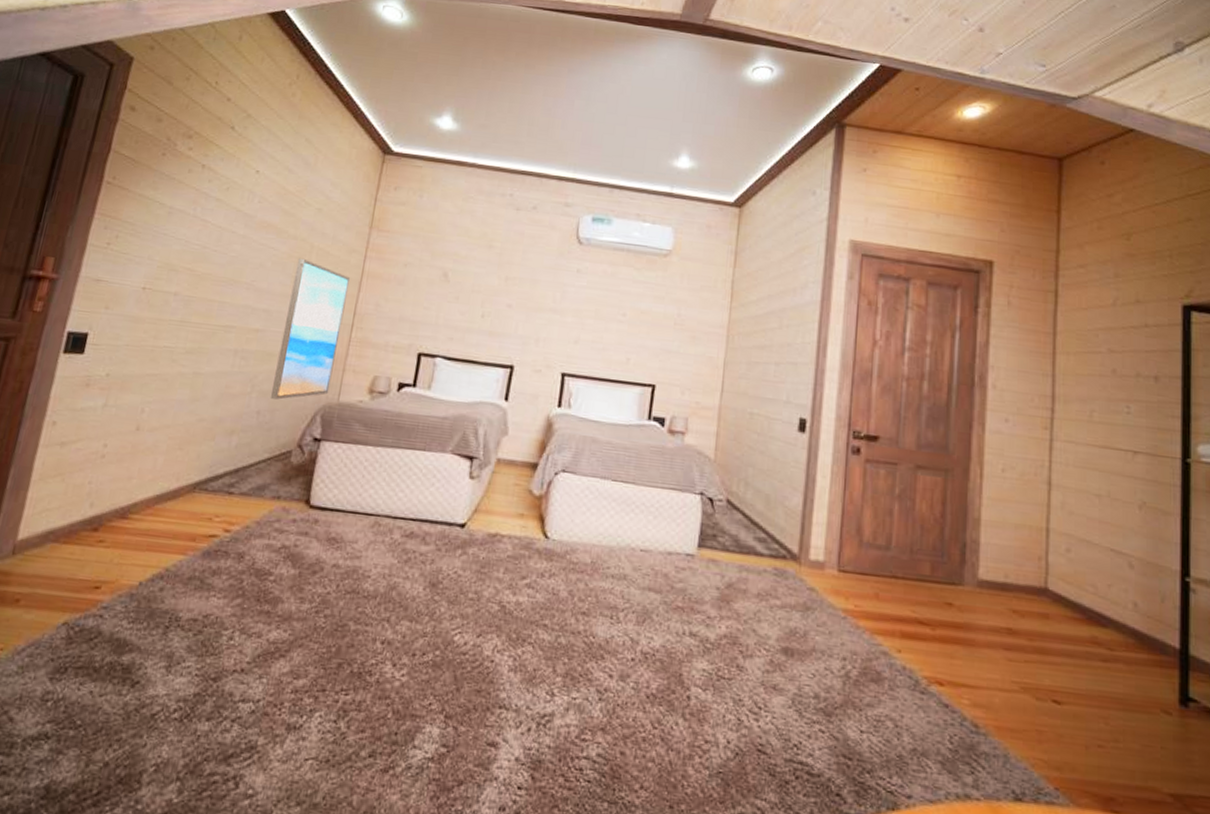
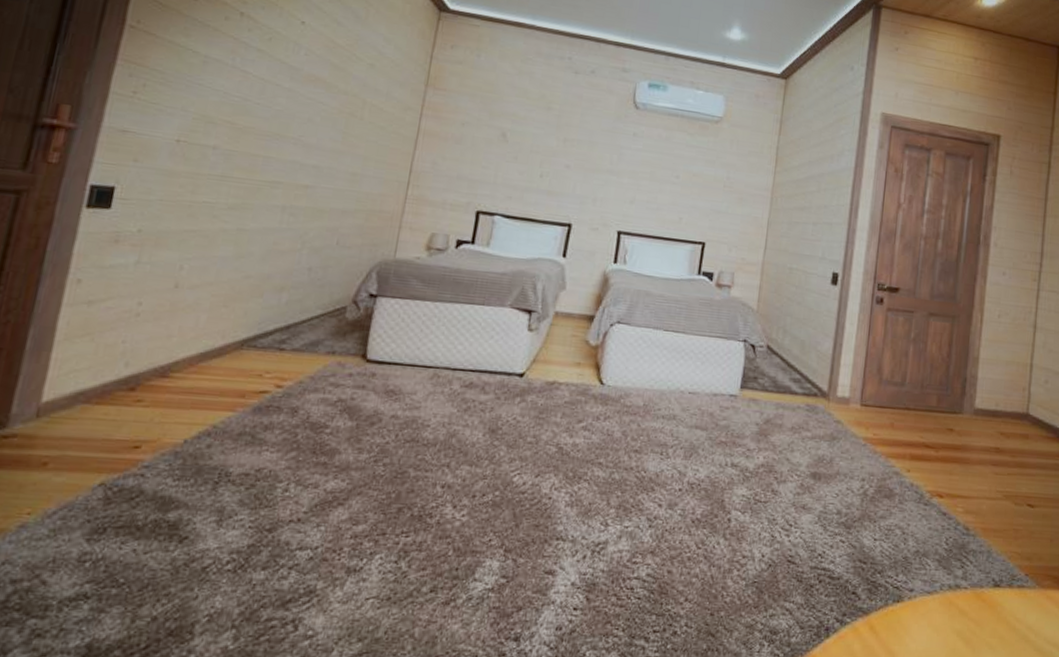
wall art: present [270,257,351,400] -> none [322,113,406,256]

